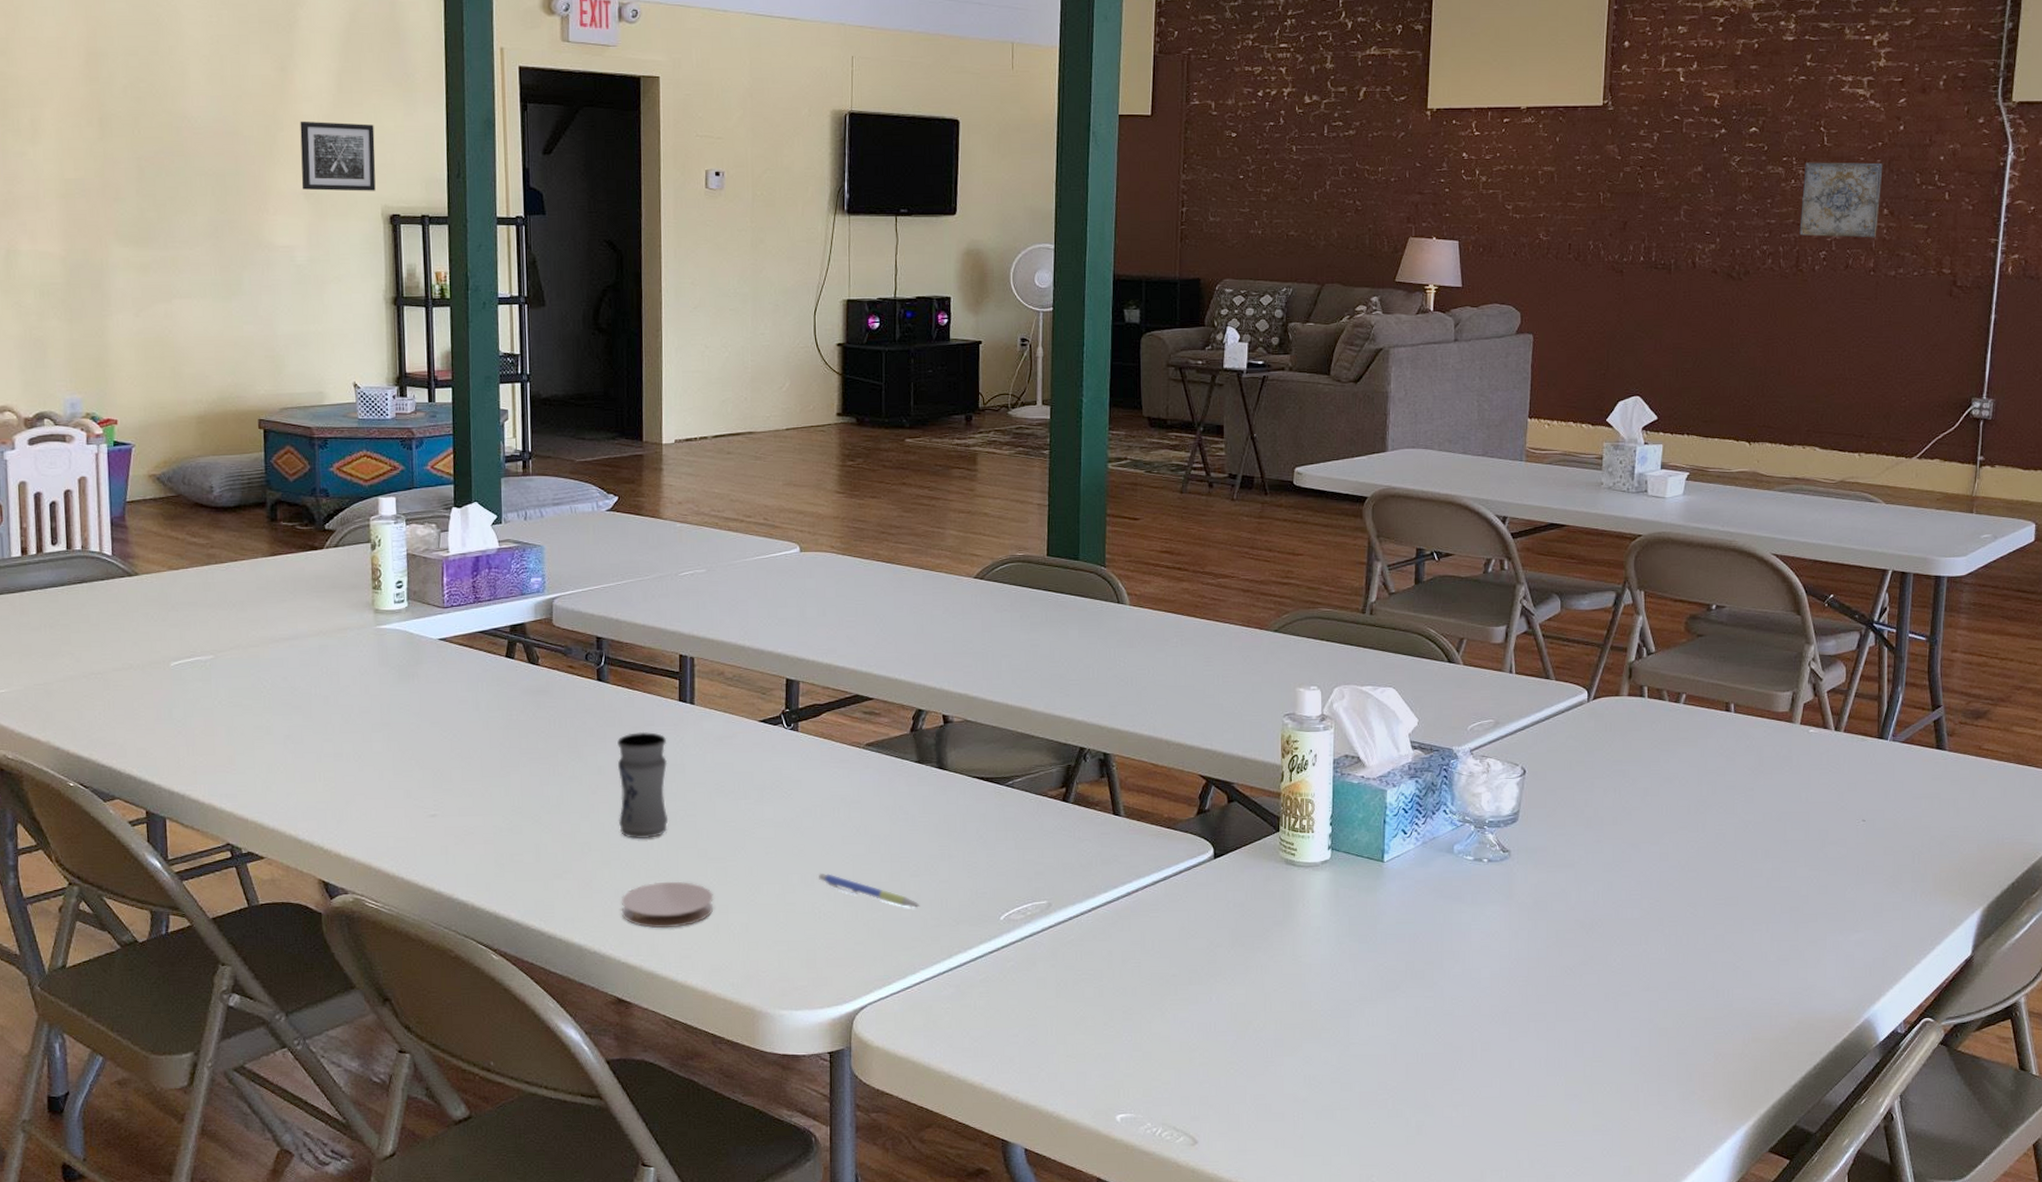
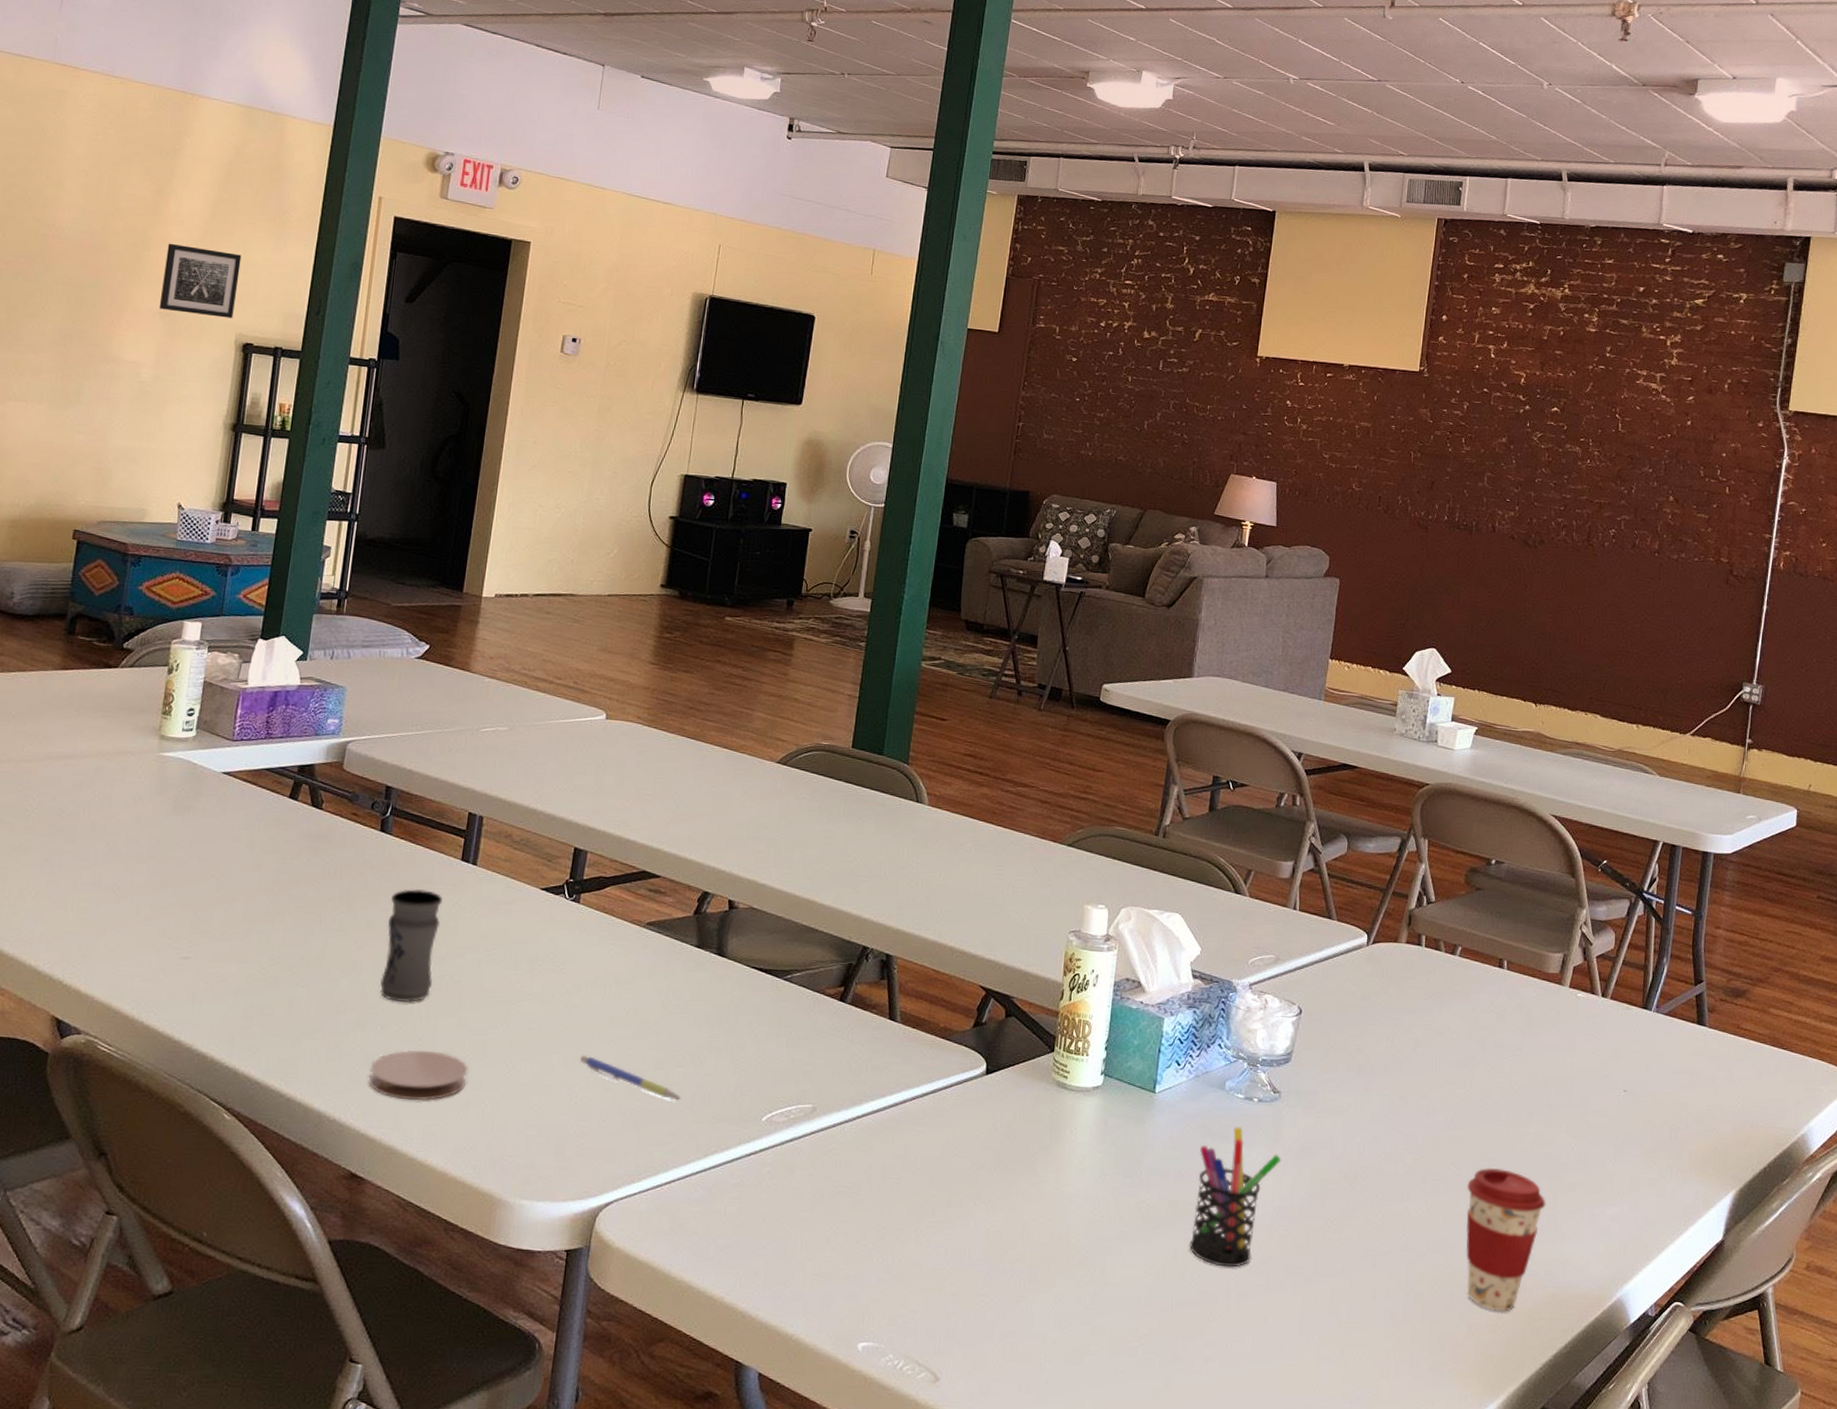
pen holder: none [1430,887,1516,1020] -> present [1189,1127,1282,1268]
coffee cup: none [1705,905,1787,1040] -> present [1466,1167,1546,1312]
wall art: present [1799,162,1883,238] -> none [1592,445,1671,522]

